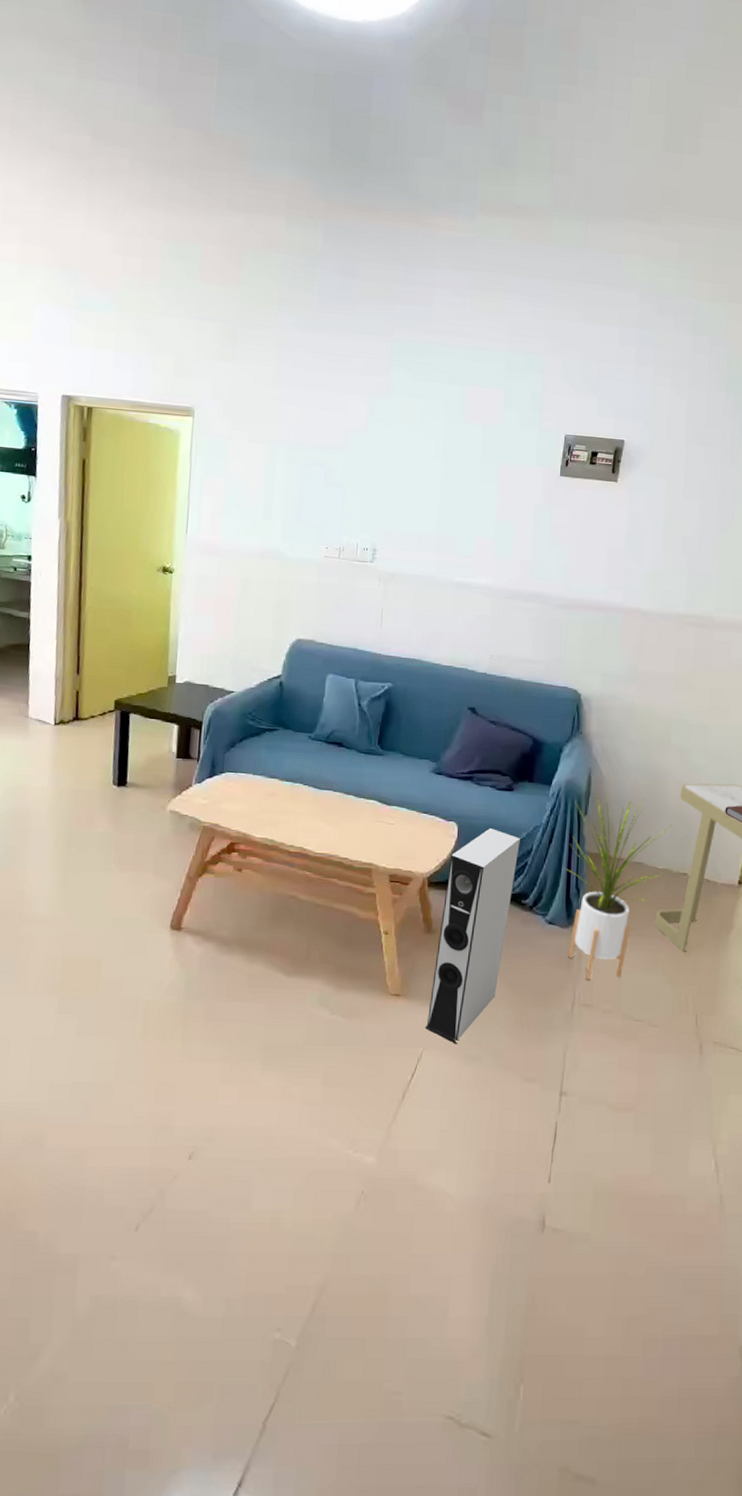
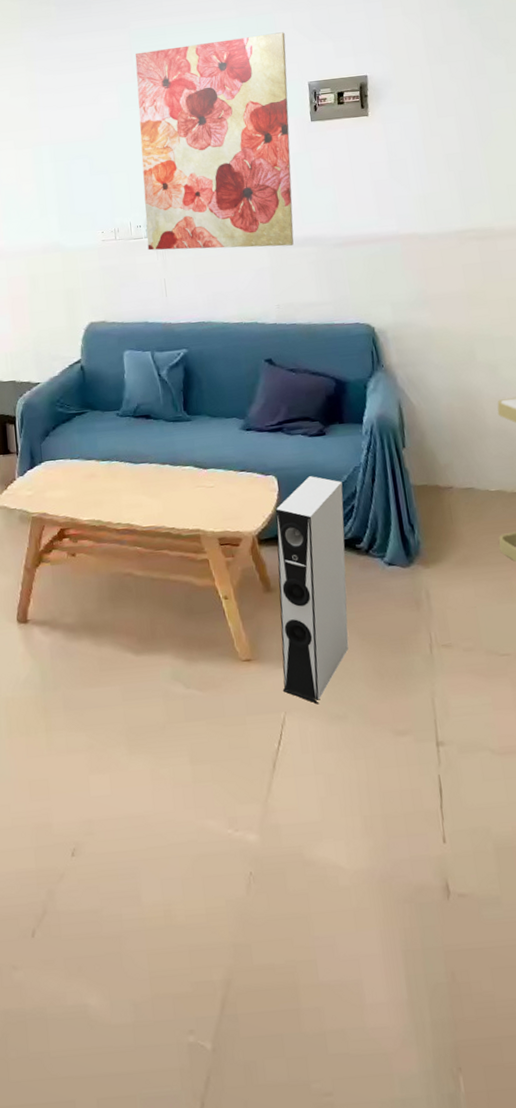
wall art: none [371,365,551,598] -> present [135,32,294,251]
house plant: present [563,791,673,981] -> none [390,421,500,619]

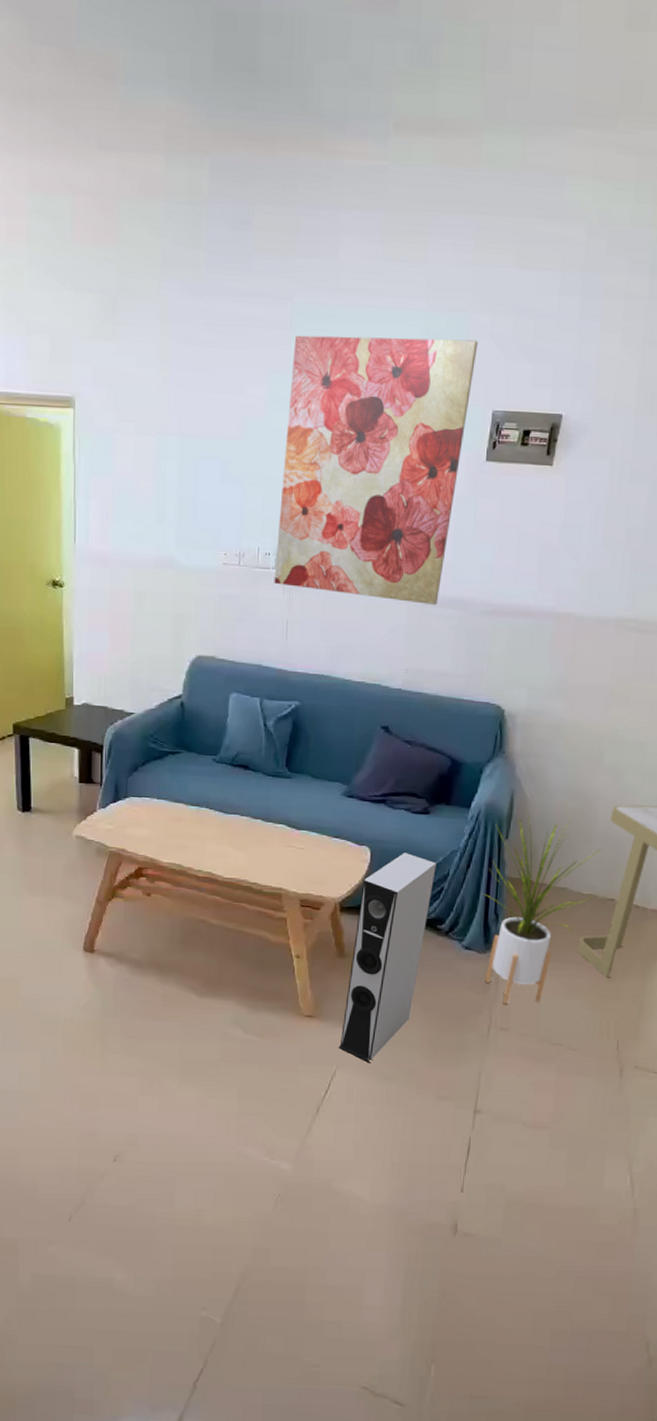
house plant: none [390,421,500,619] -> present [481,814,602,1005]

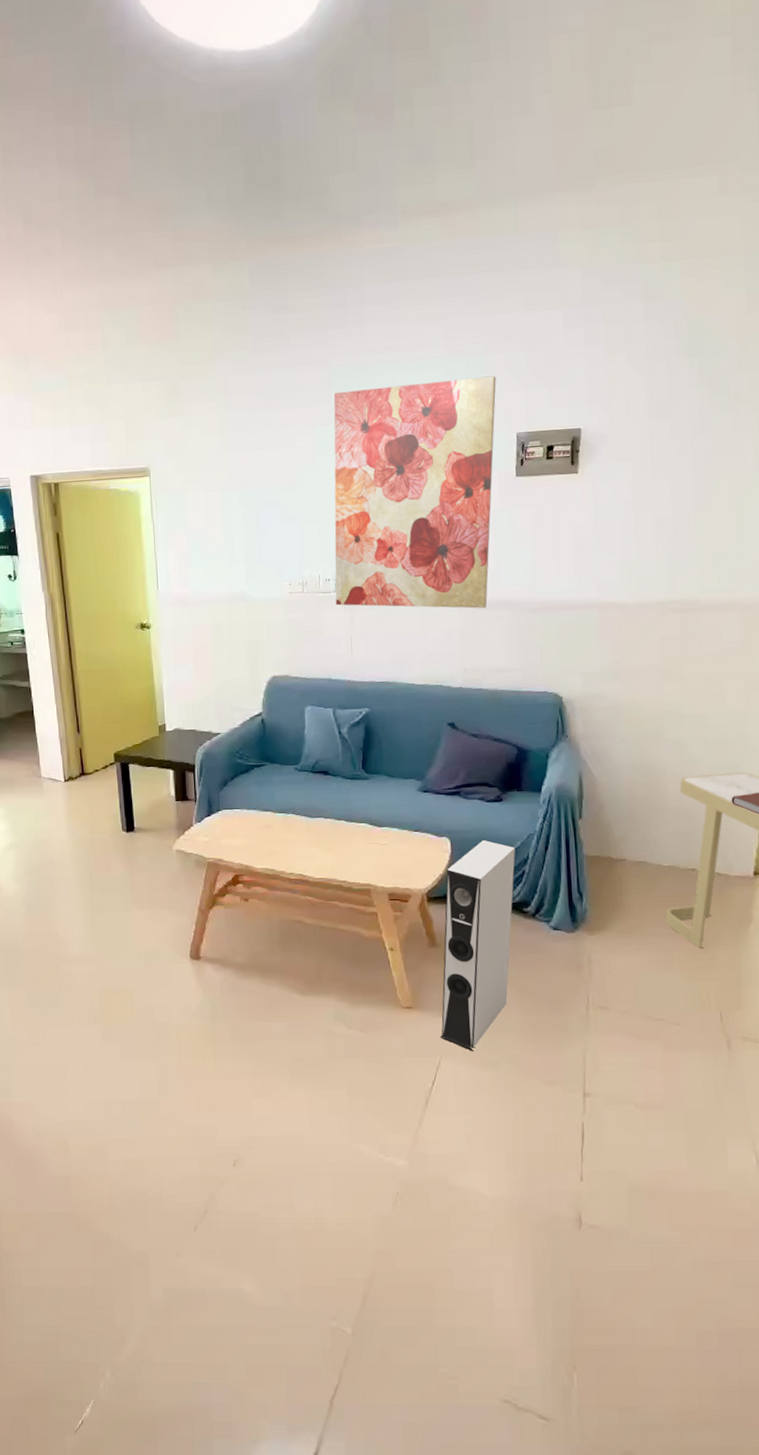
house plant: present [481,814,602,1005] -> none [562,793,676,983]

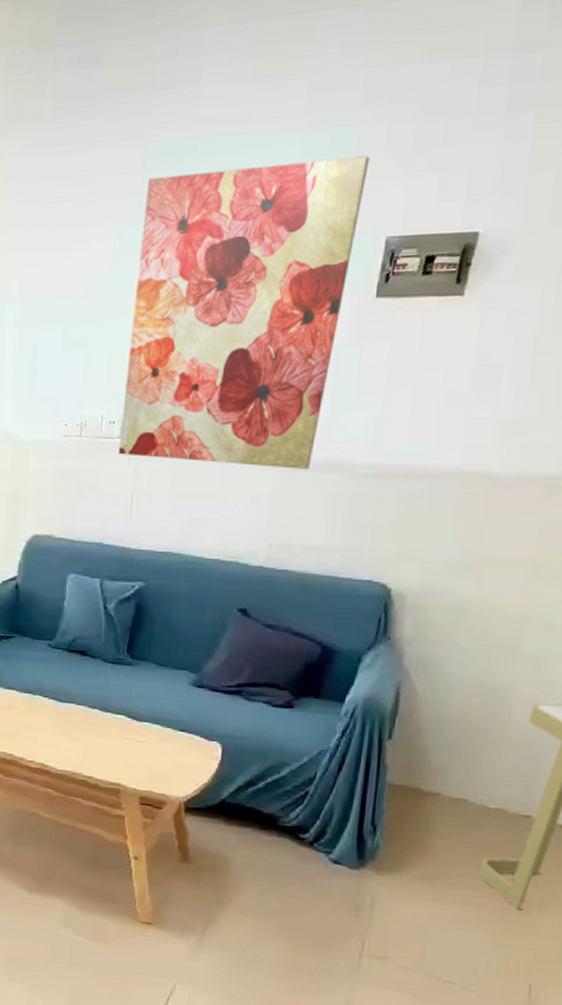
speaker: present [440,840,515,1052] -> none [179,750,300,981]

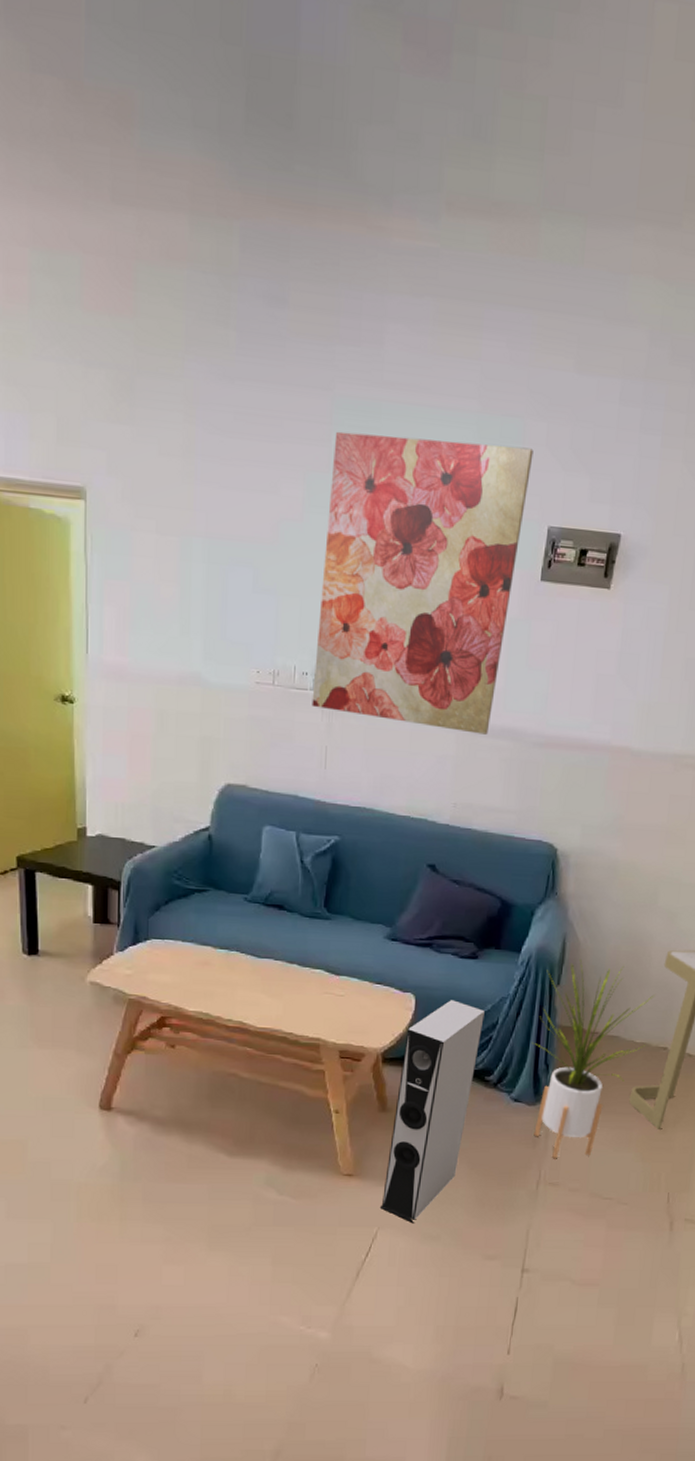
speaker: none [179,750,300,981] -> present [379,1000,485,1224]
house plant: none [355,711,516,931] -> present [531,959,655,1159]

